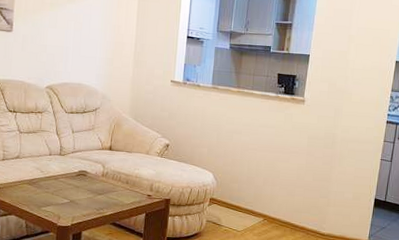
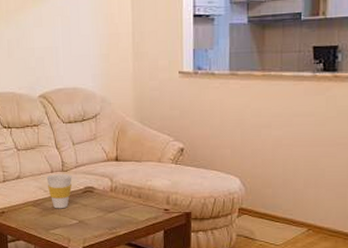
cup: none [44,157,69,189] -> present [46,173,72,209]

